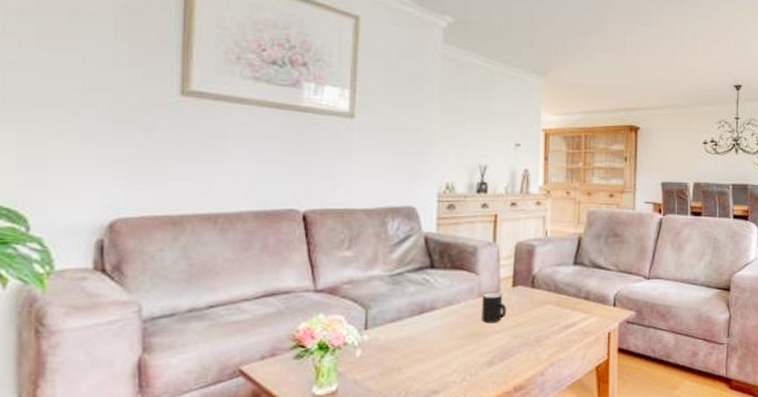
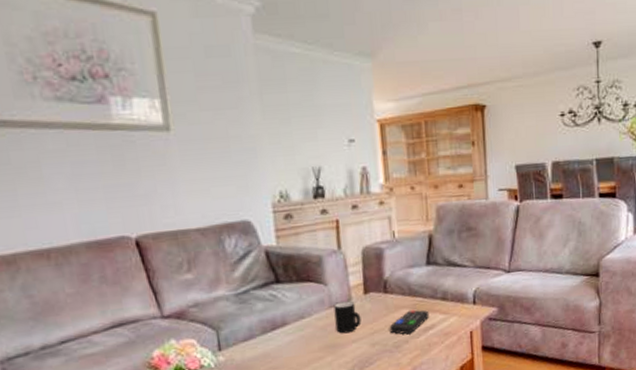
remote control: none [532,306,572,330] -> present [389,309,430,335]

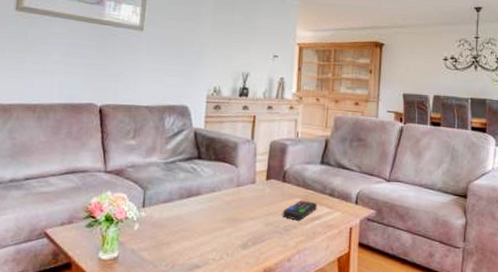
mug: present [333,301,362,334] -> none [239,183,261,211]

